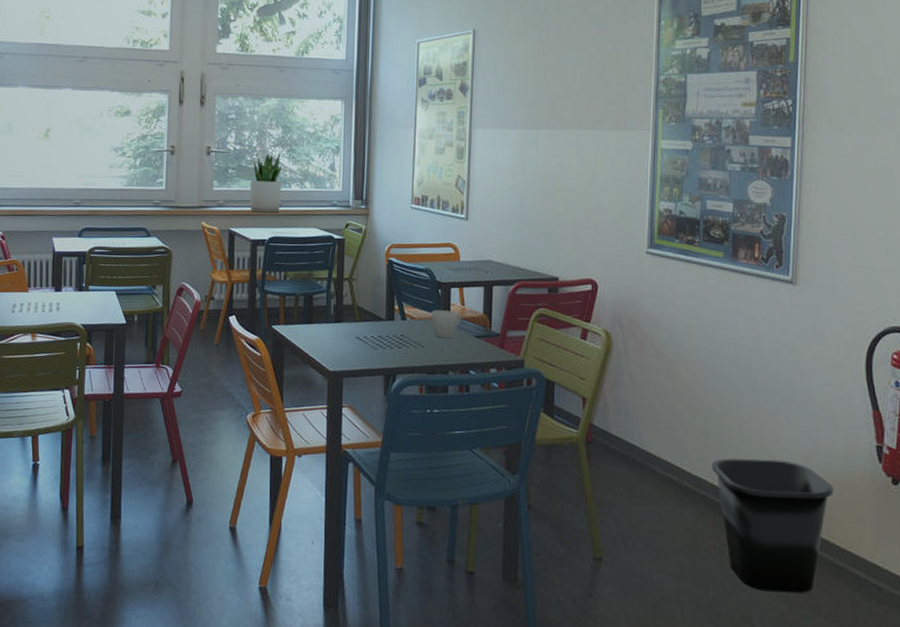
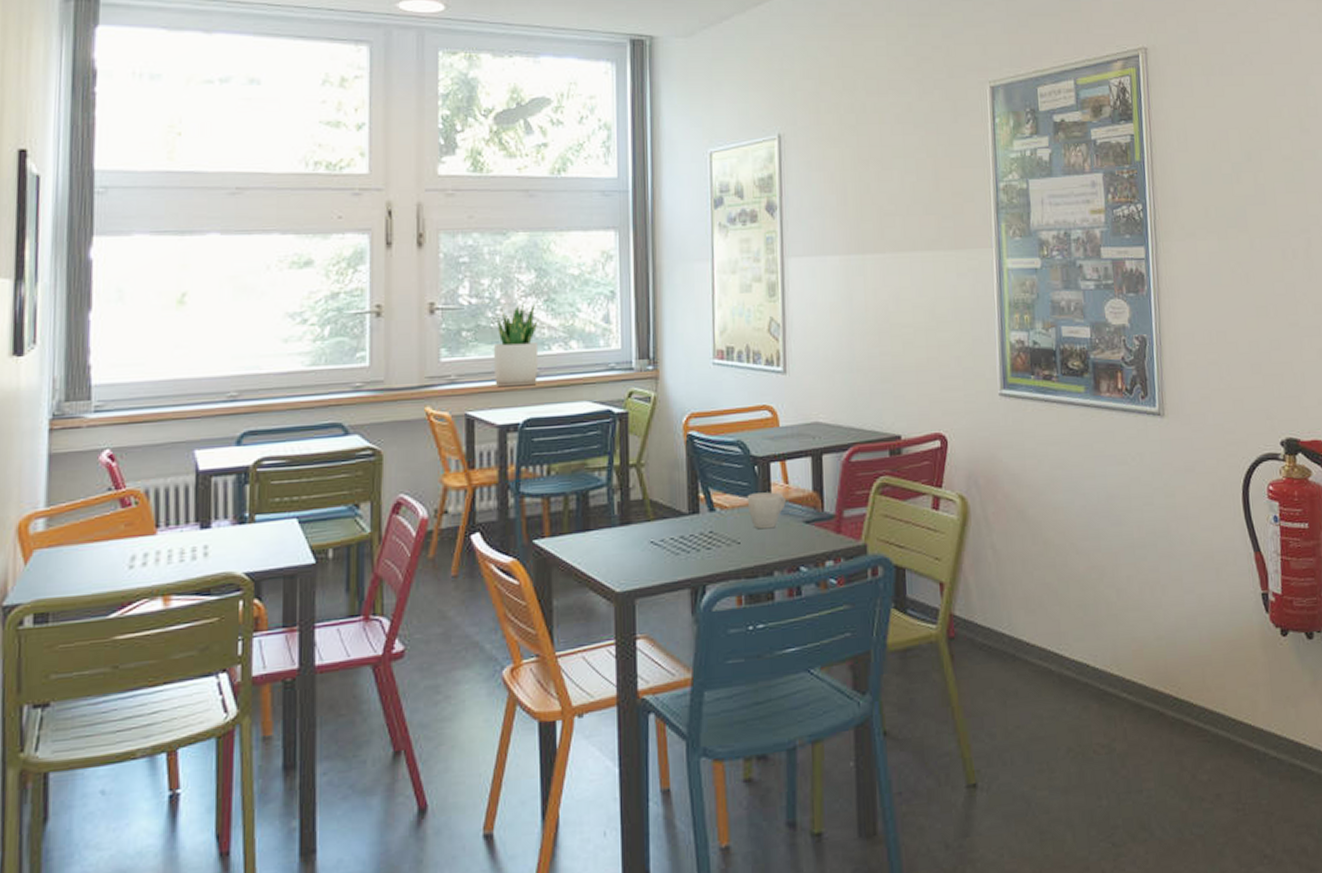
waste bin: present [711,458,834,593] -> none [1091,626,1224,789]

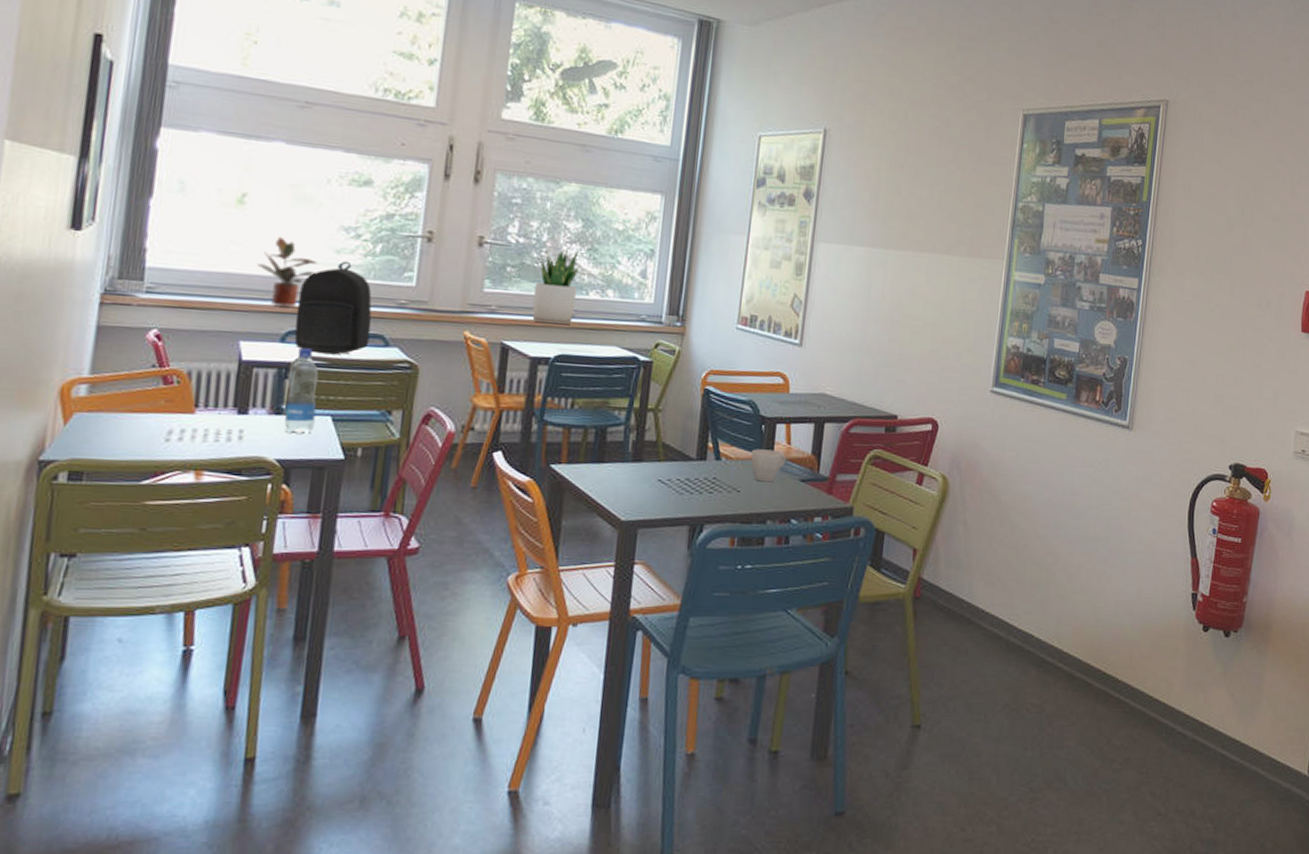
potted plant: none [204,333,266,407] -> present [257,236,318,307]
bottle: none [247,448,281,542] -> present [284,348,319,434]
backpack: none [249,349,328,452] -> present [294,261,372,354]

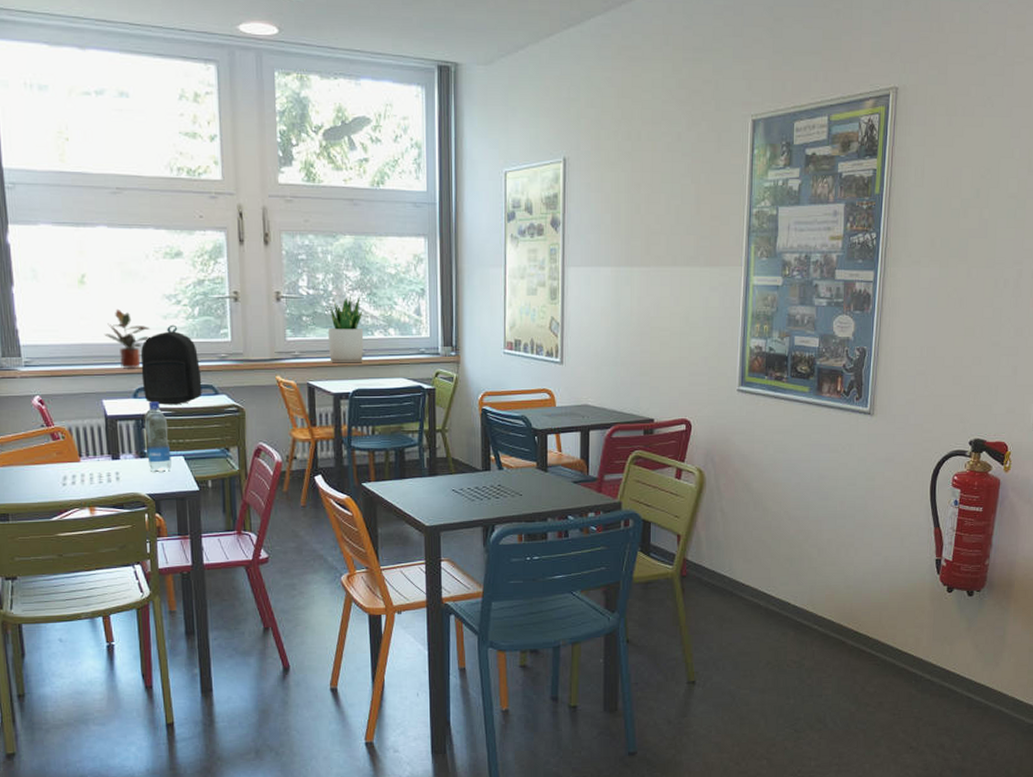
cup: present [750,449,786,482] -> none [528,457,559,486]

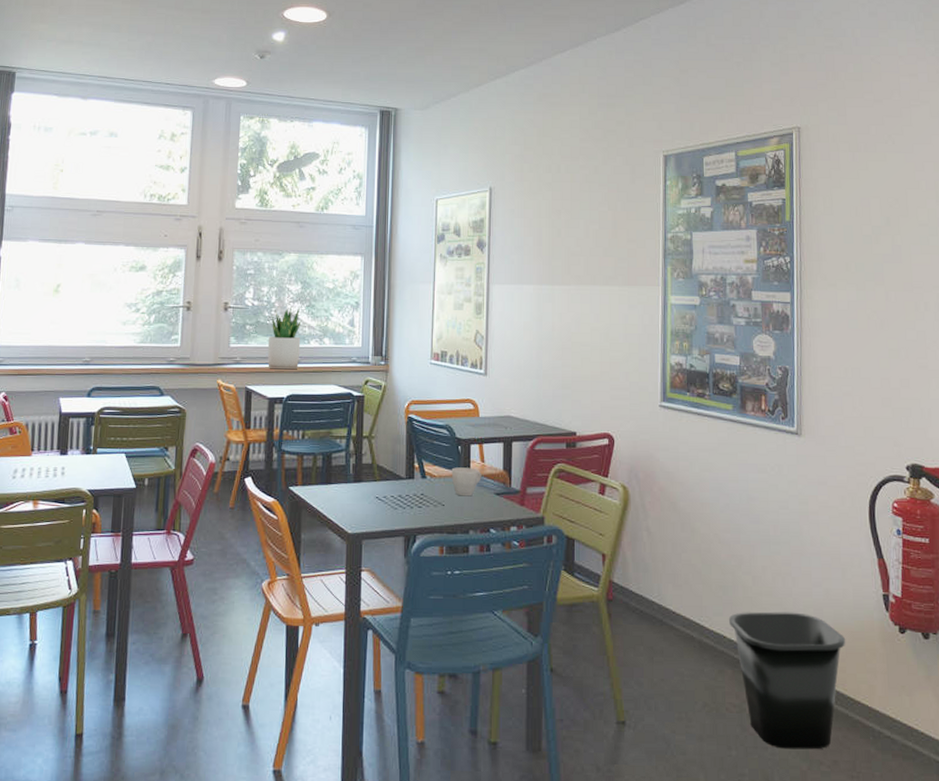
potted plant: present [104,308,151,368] -> none [69,315,111,369]
backpack: present [140,324,202,405] -> none [96,330,150,405]
bottle: present [144,401,172,472] -> none [92,400,115,468]
cup: none [528,457,559,486] -> present [451,467,482,497]
waste bin: none [793,579,899,695] -> present [728,611,846,750]

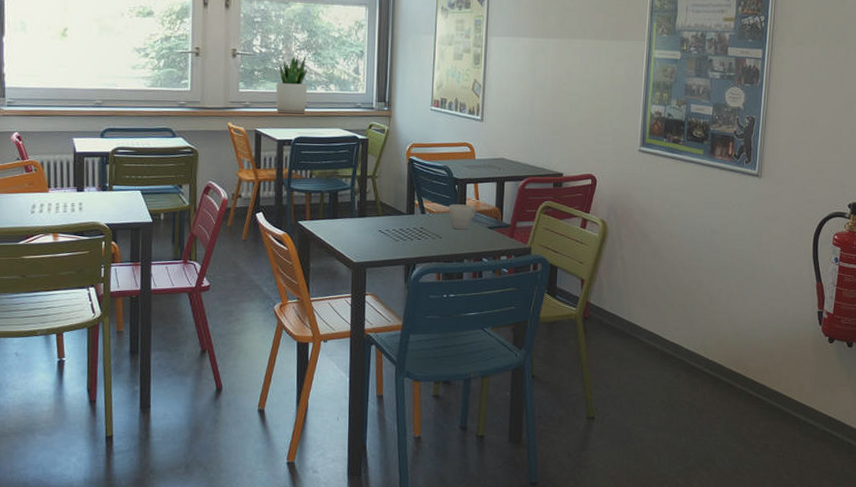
waste bin: present [728,611,846,750] -> none [686,326,784,436]

